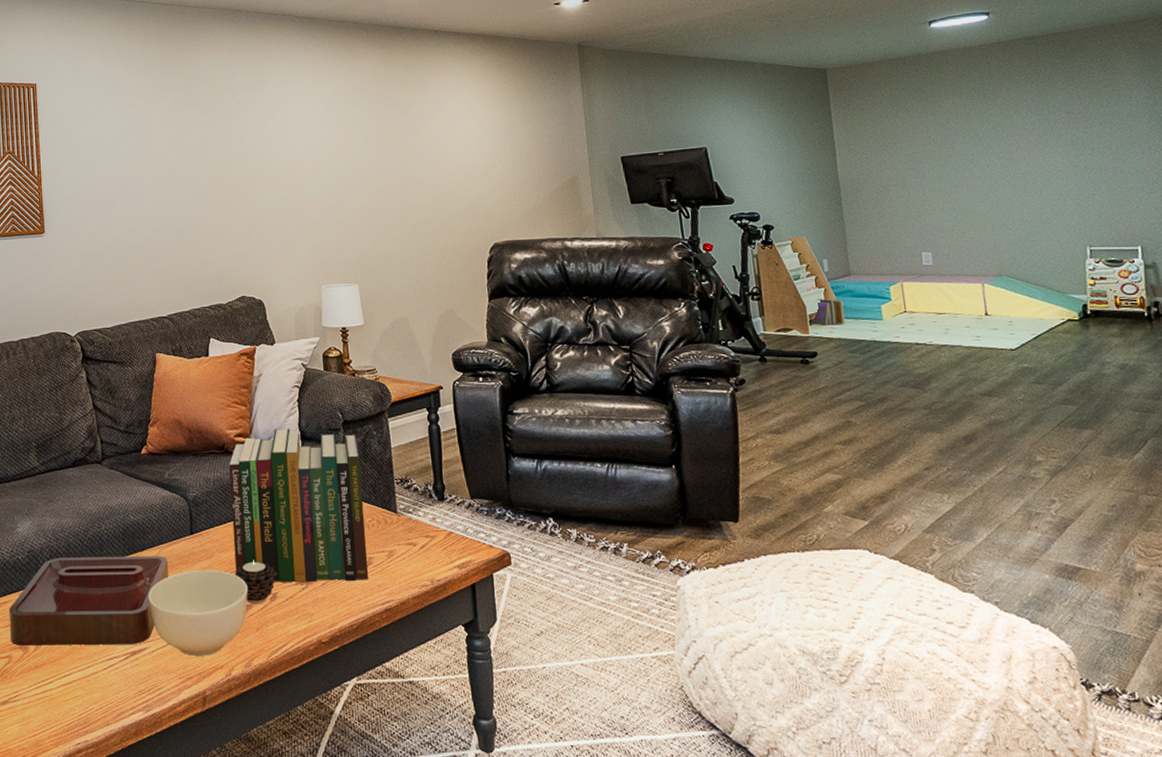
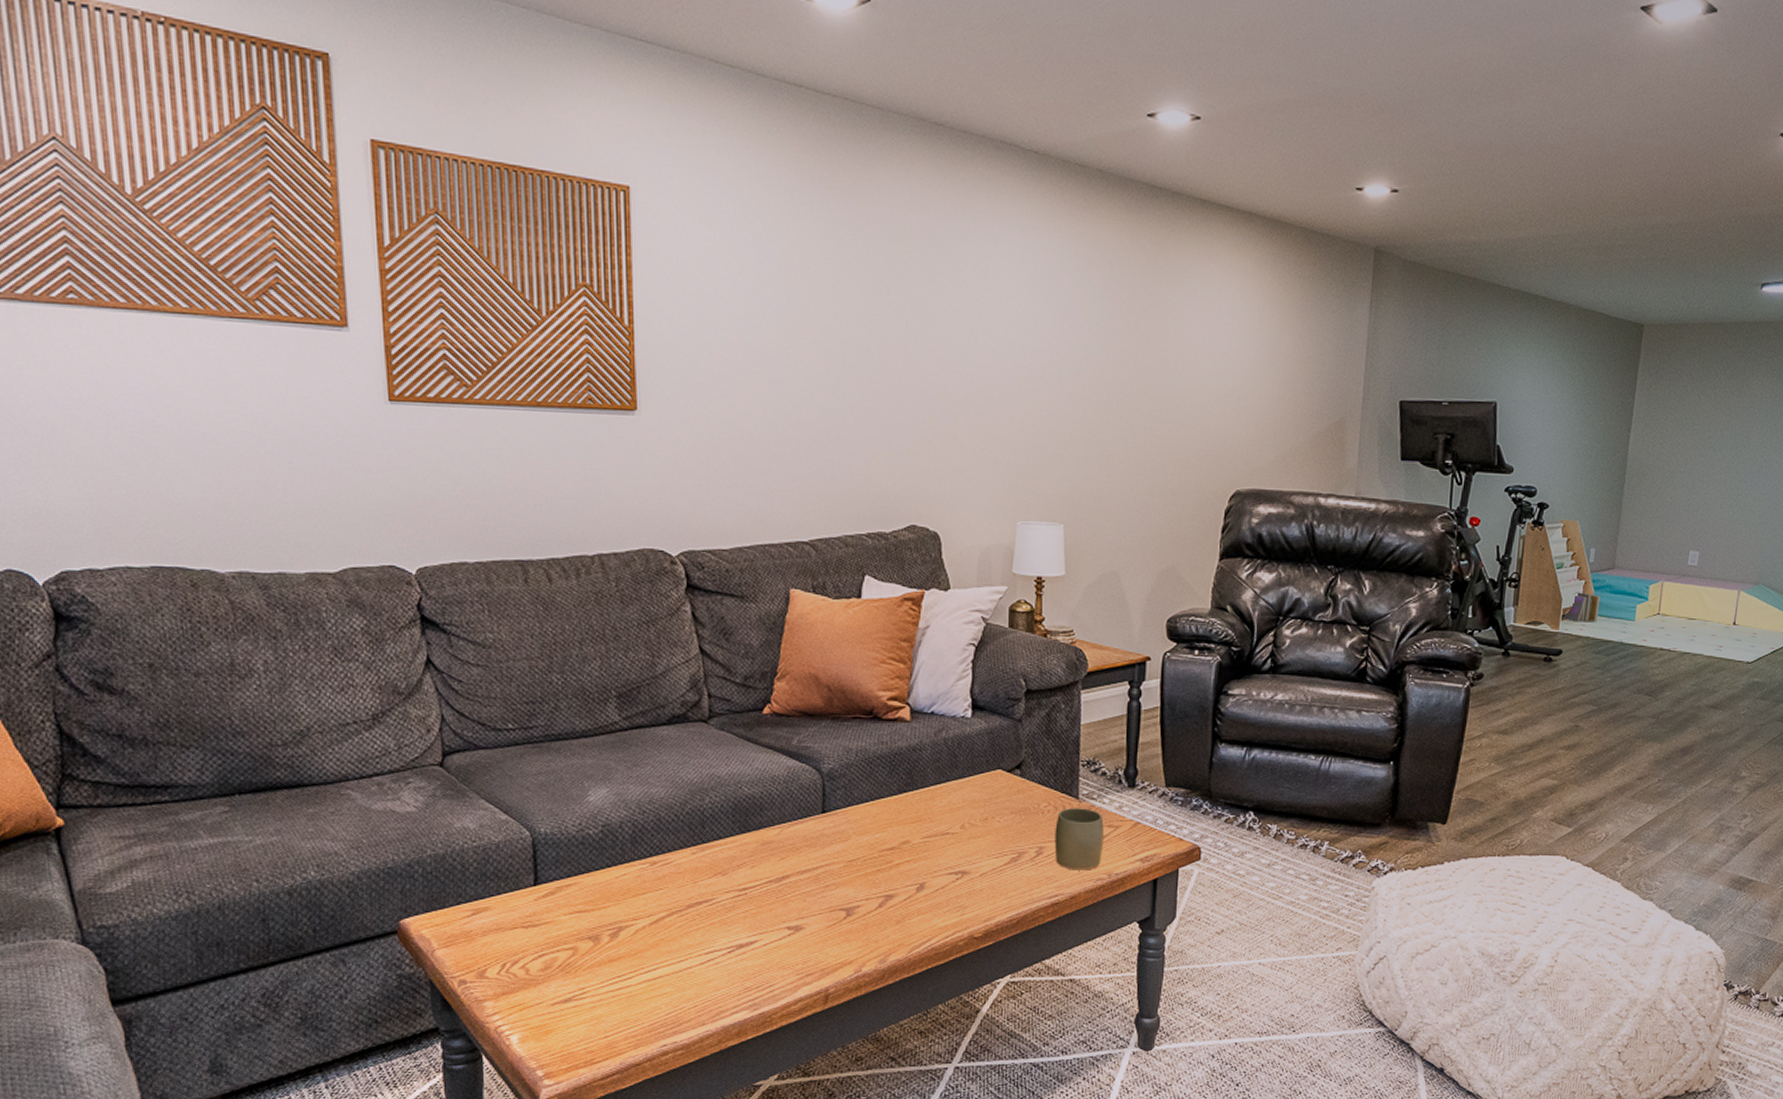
decorative tray: present [9,555,169,646] -> none [574,834,790,936]
bowl: present [148,570,249,656] -> none [762,854,891,950]
books: present [229,428,368,582] -> none [876,693,1042,871]
candle: present [234,560,276,605] -> none [874,845,926,895]
mug: none [380,521,424,578] -> present [1054,808,1105,870]

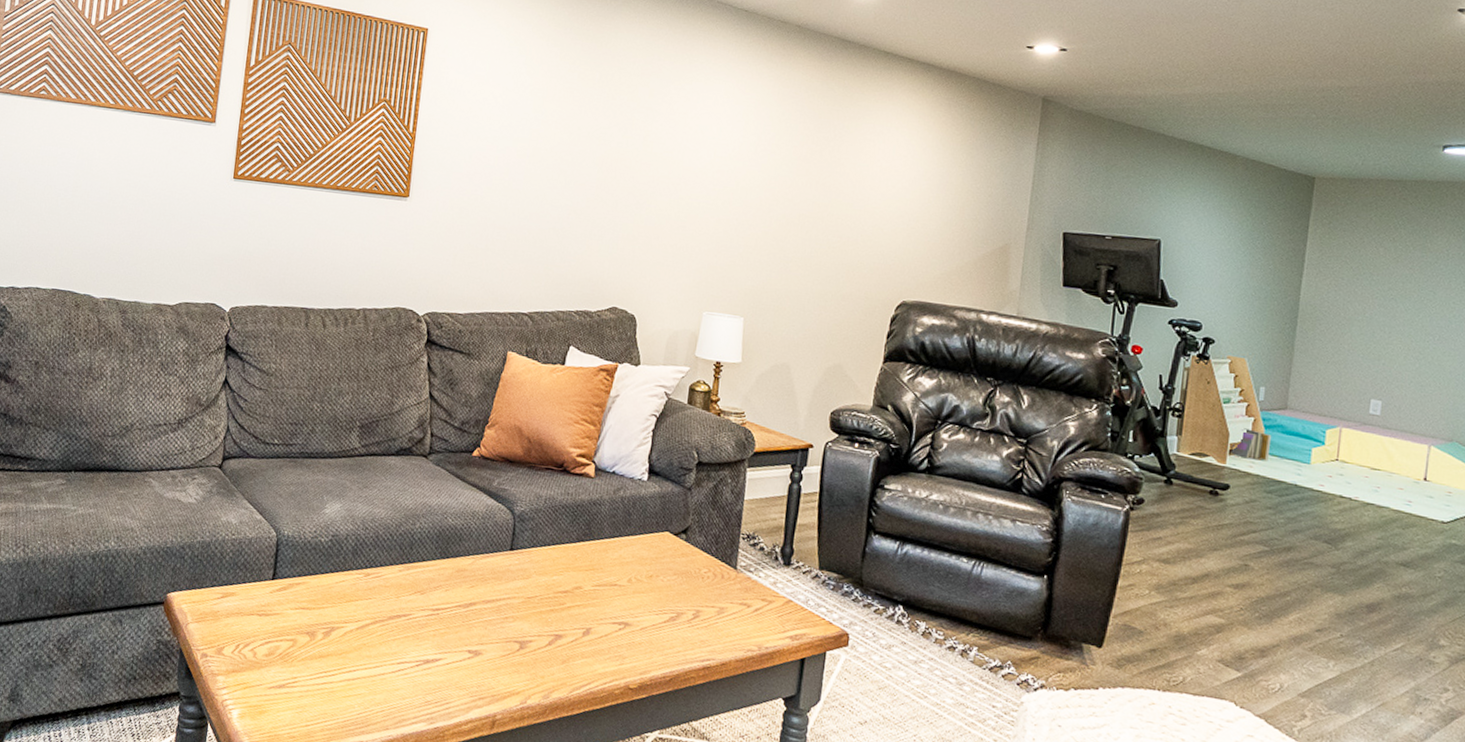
mug: present [1054,808,1105,870] -> none [710,577,758,640]

